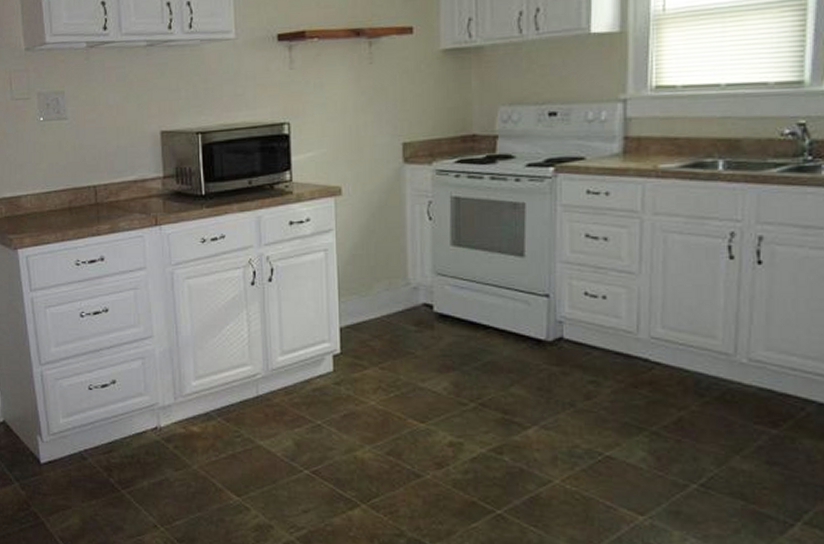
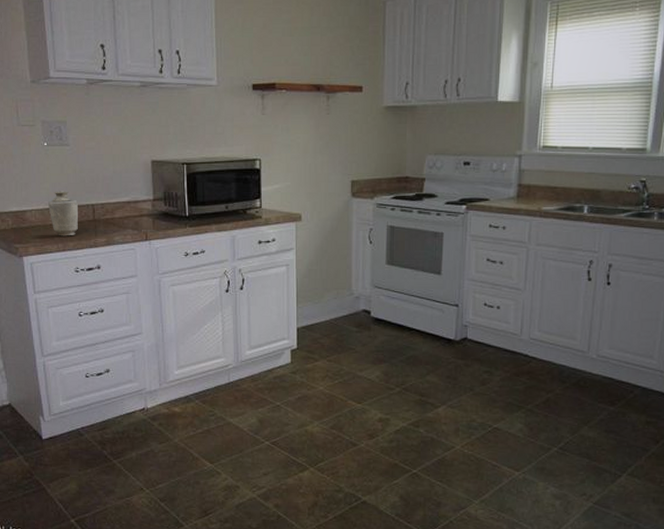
vase: none [45,171,78,224] -> present [48,191,78,236]

